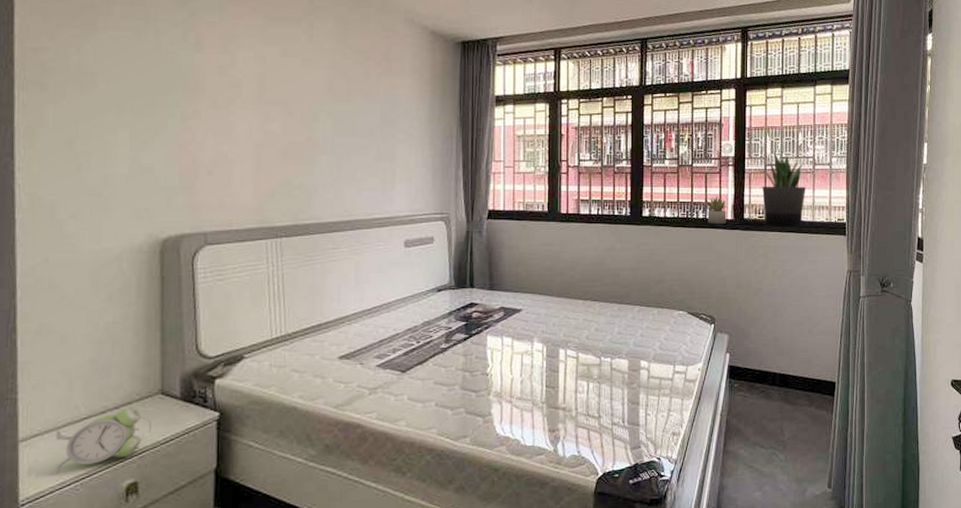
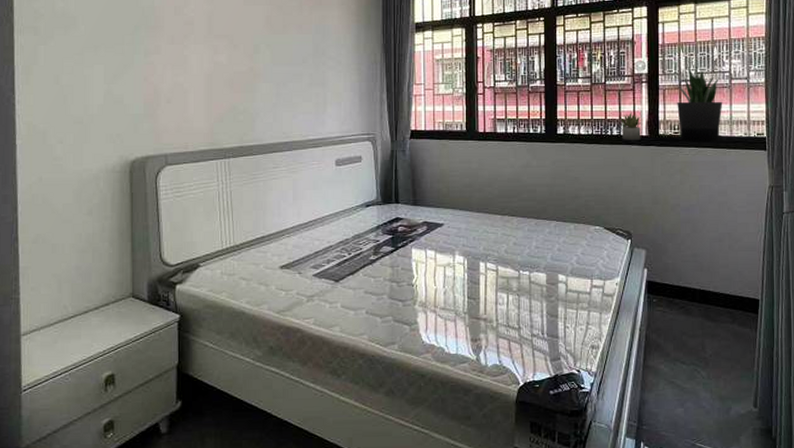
alarm clock: present [55,408,151,475] -> none [49,309,124,365]

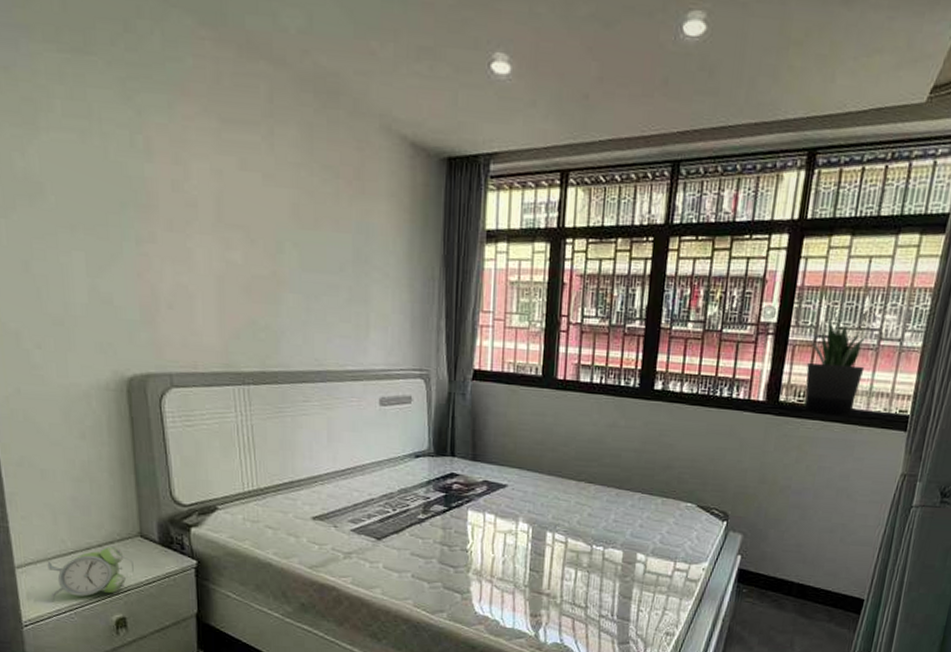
alarm clock: none [49,309,124,365] -> present [47,547,134,602]
succulent plant: present [620,113,642,140] -> none [733,371,760,406]

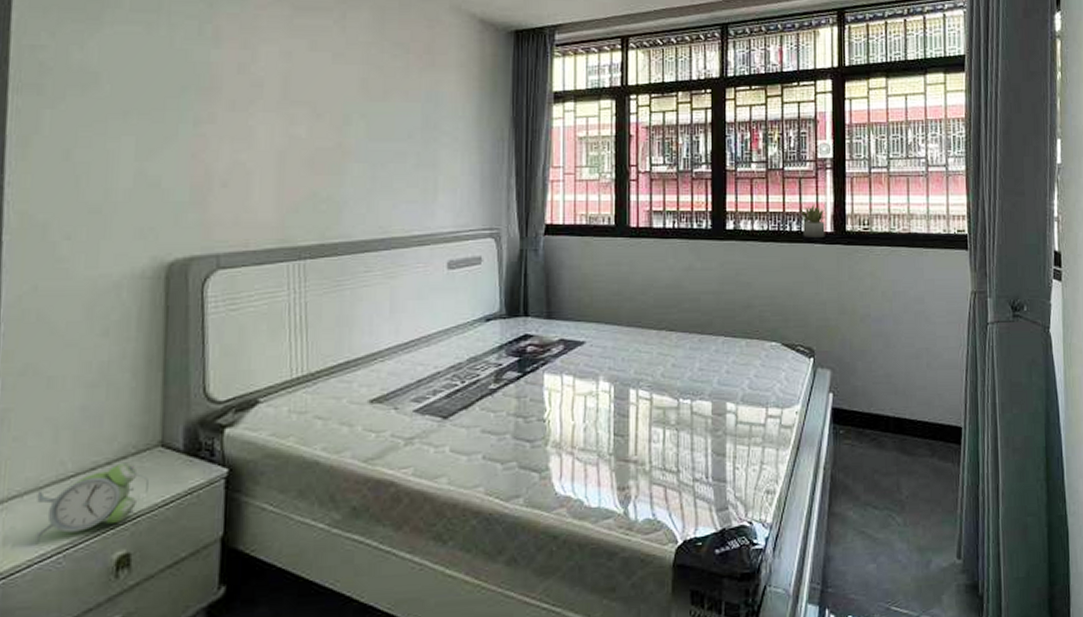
succulent plant: none [733,371,760,406] -> present [801,204,826,238]
planter: present [804,317,867,417] -> none [866,150,919,241]

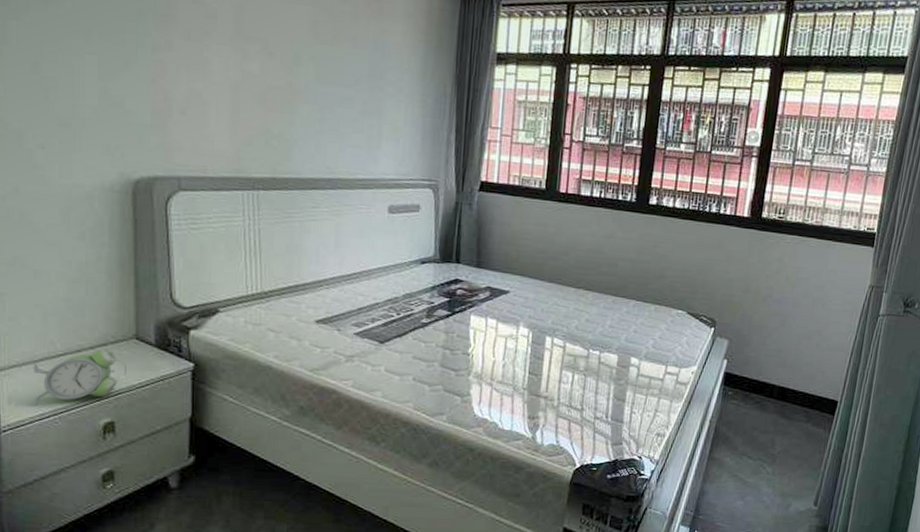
succulent plant: present [801,204,826,238] -> none [721,189,745,221]

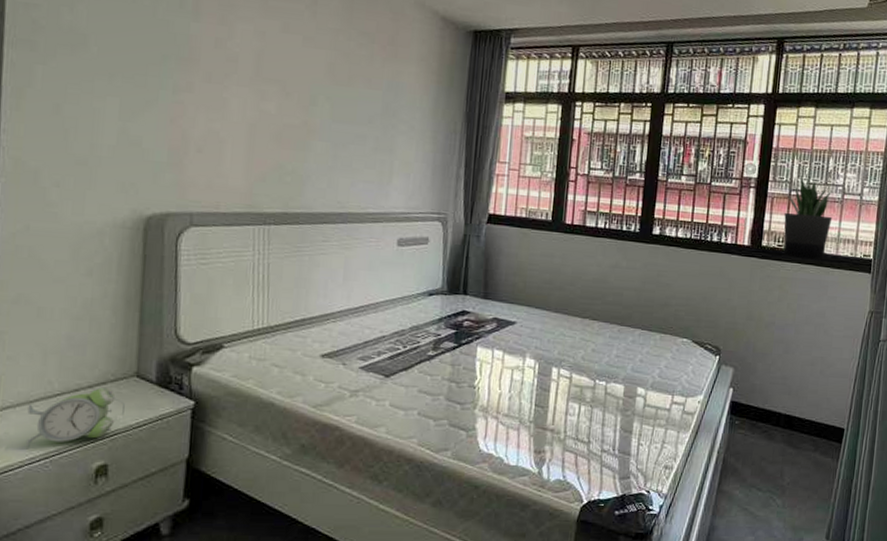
planter: none [784,143,839,233] -> present [783,174,833,260]

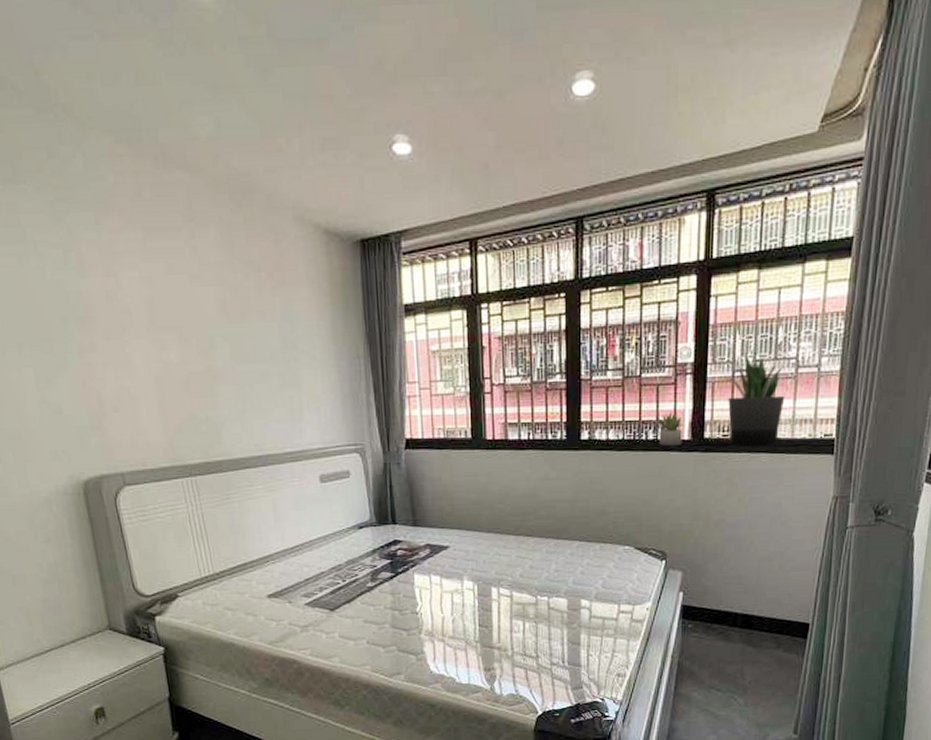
alarm clock: present [25,388,125,450] -> none [26,642,107,699]
succulent plant: none [722,219,745,250] -> present [658,412,684,446]

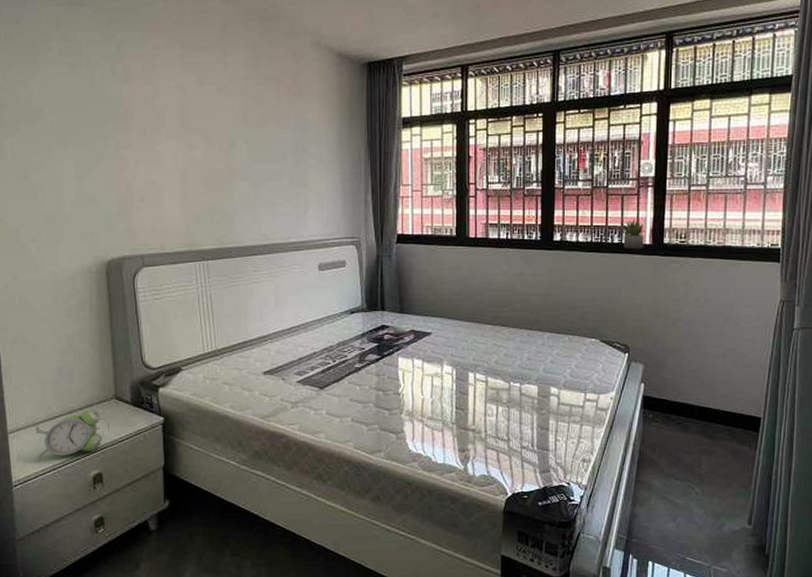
alarm clock: none [26,642,107,699] -> present [35,410,109,463]
planter: present [728,351,785,447] -> none [685,169,736,253]

